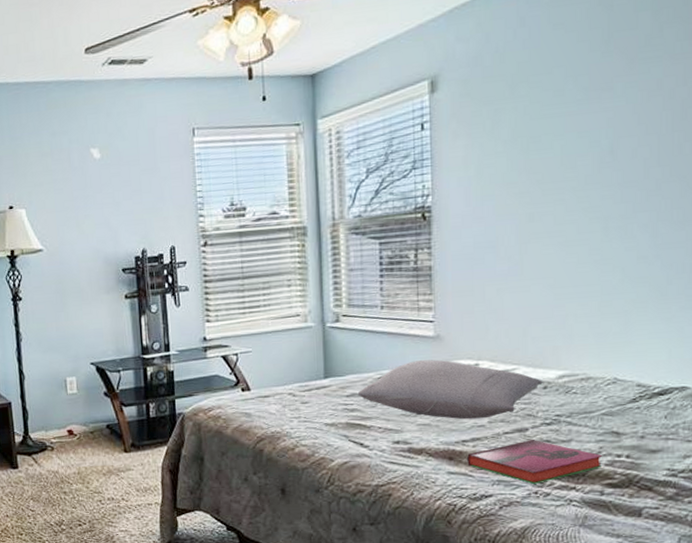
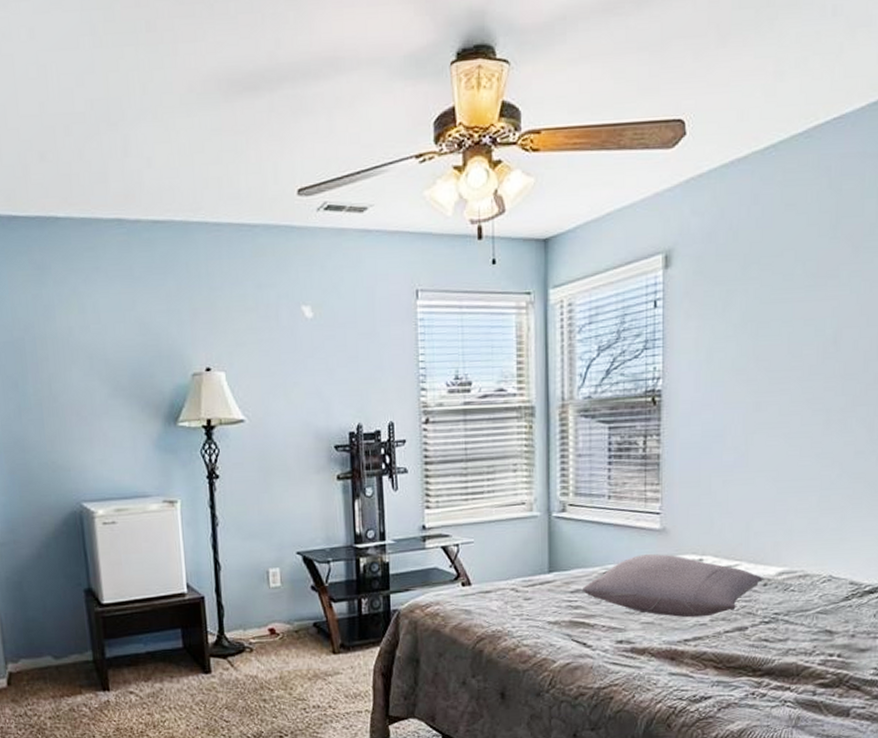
hardback book: present [467,440,603,484] -> none [689,639,817,685]

